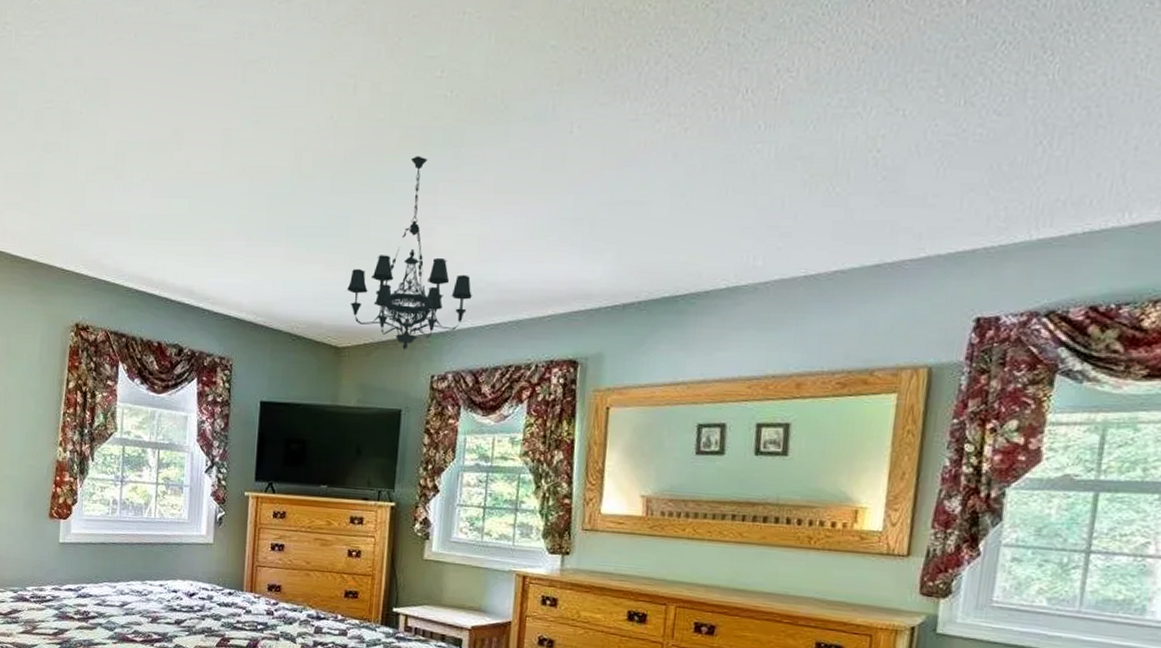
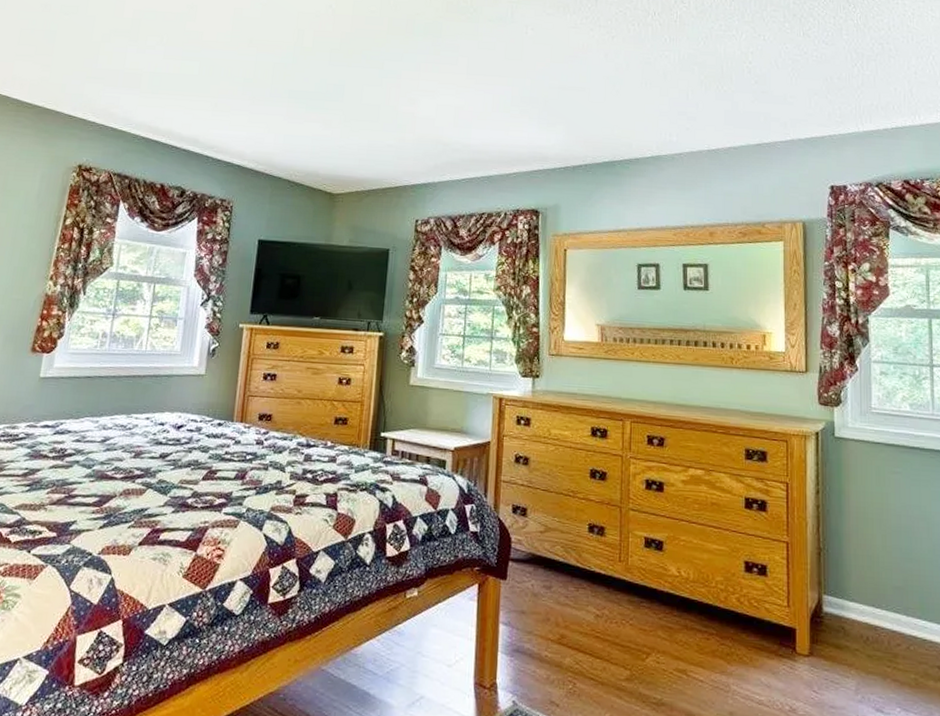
chandelier: present [347,156,472,350] -> none [341,41,450,198]

